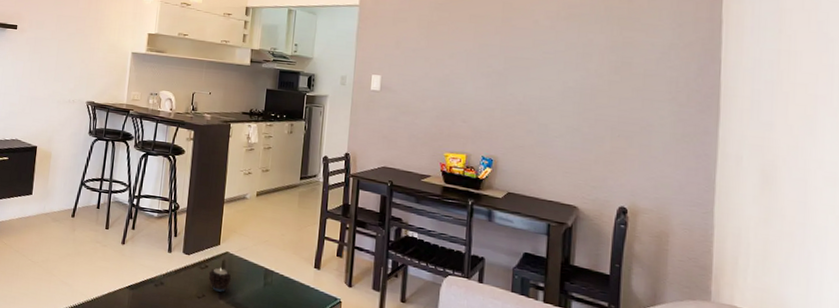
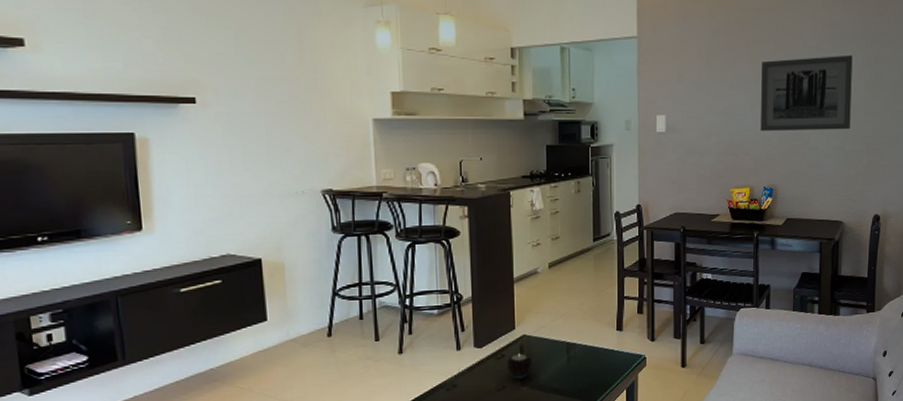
wall art: none [481,35,594,112] -> present [761,55,853,131]

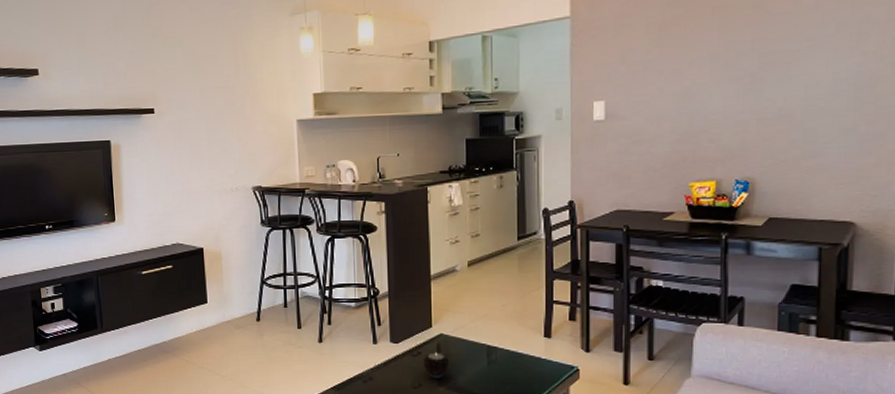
wall art: present [761,55,853,131] -> none [731,11,872,113]

